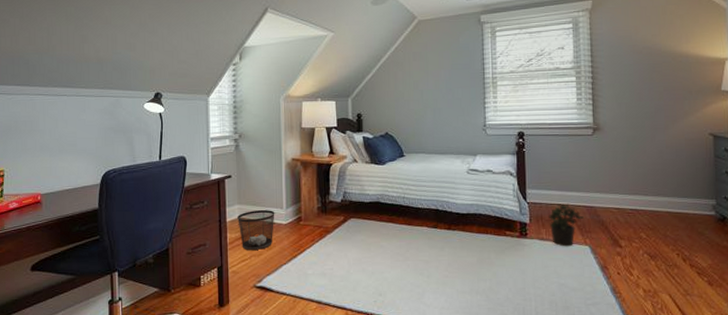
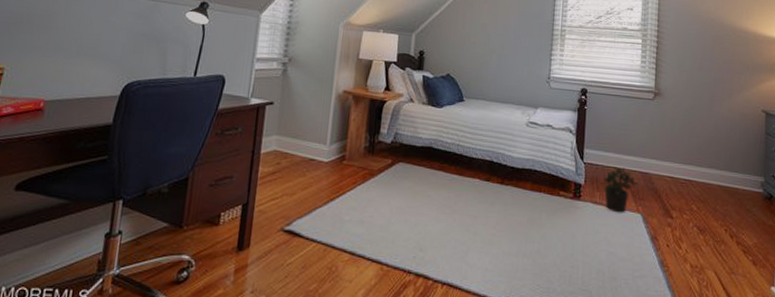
waste bin: present [237,209,275,251] -> none [273,143,317,189]

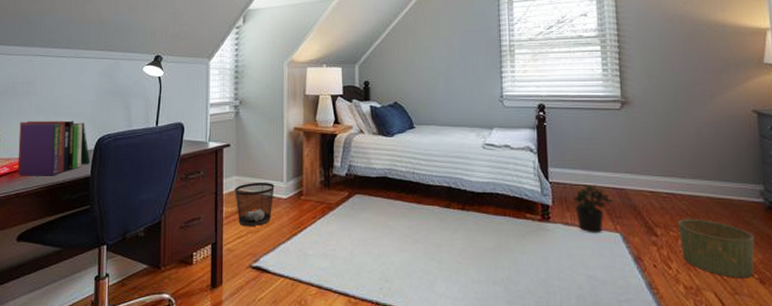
books: none [24,58,114,121] -> present [17,120,91,176]
waste bin: none [273,143,317,189] -> present [235,181,275,227]
basket: none [691,201,753,260] -> present [678,216,755,278]

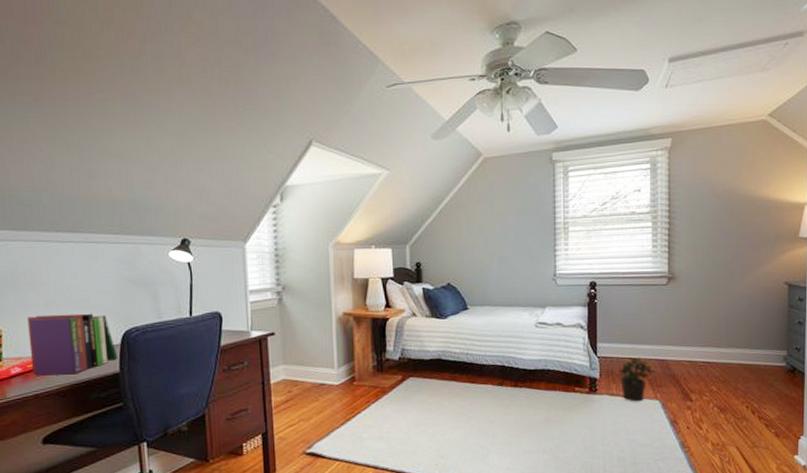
waste bin: present [235,181,275,227] -> none [283,369,326,415]
basket: present [678,216,755,278] -> none [711,382,775,434]

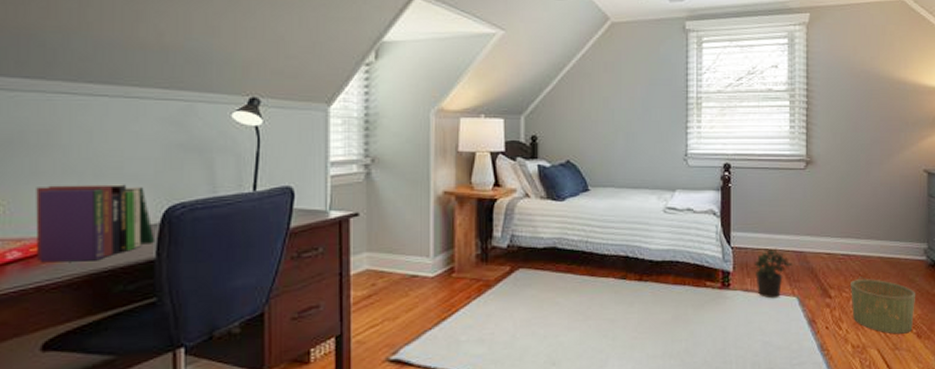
basket: none [711,382,775,434] -> present [851,276,916,334]

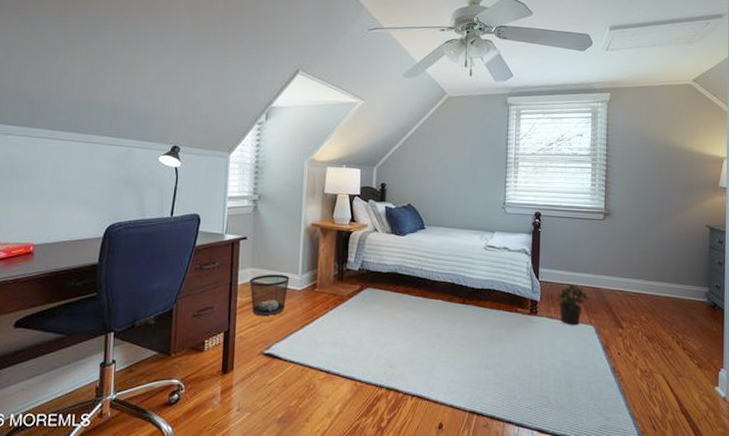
books: present [36,184,155,263] -> none [16,205,99,263]
waste bin: none [366,258,419,313] -> present [249,274,290,316]
basket: present [851,276,916,334] -> none [640,312,698,363]

